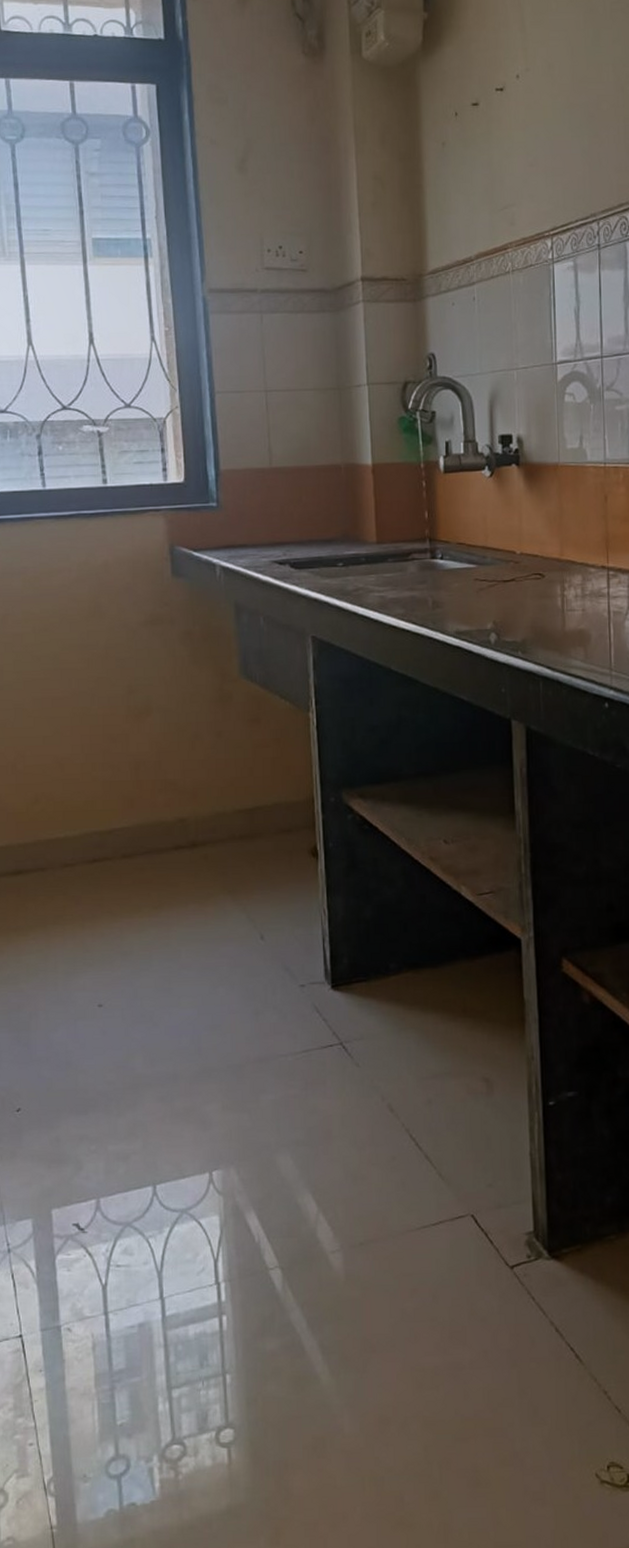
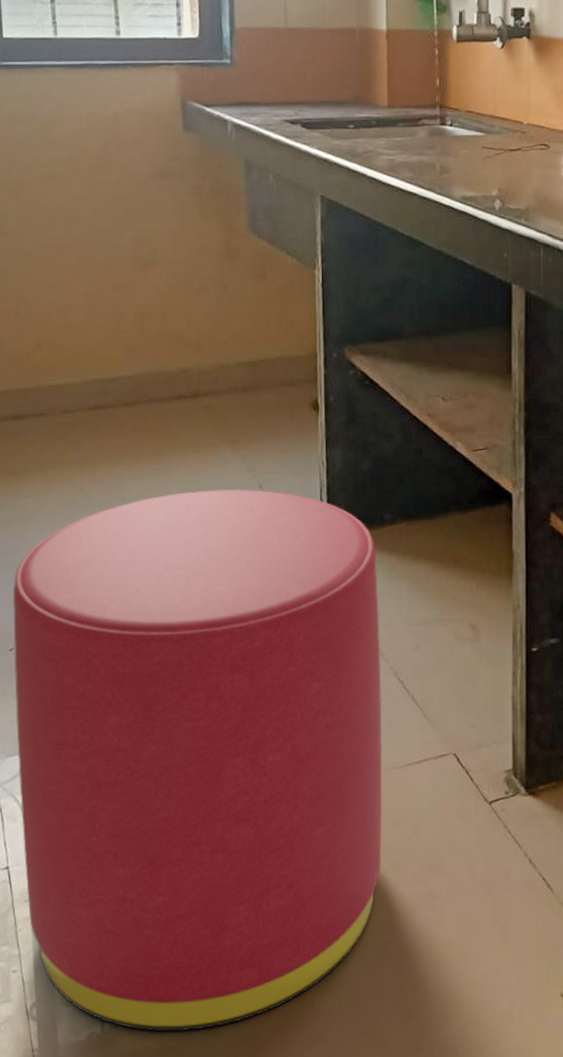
stool: none [18,940,401,1510] -> present [12,488,383,1032]

